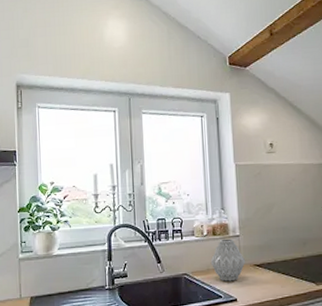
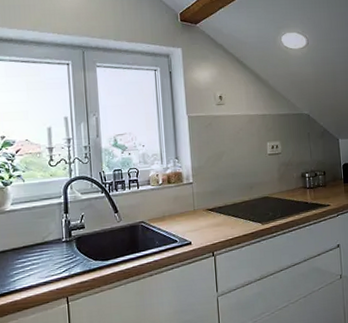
vase: present [210,238,246,282] -> none [166,186,199,227]

